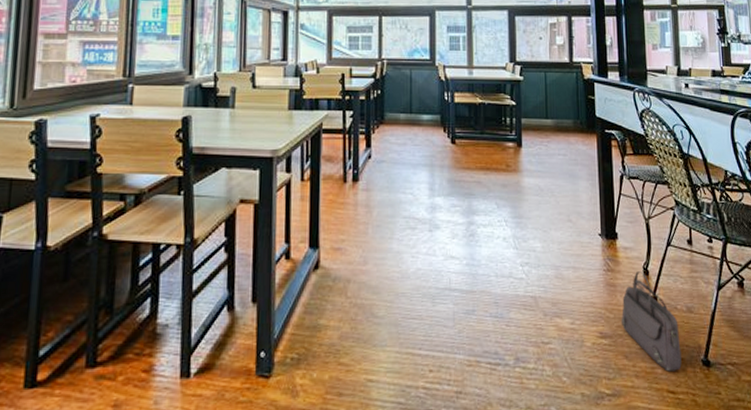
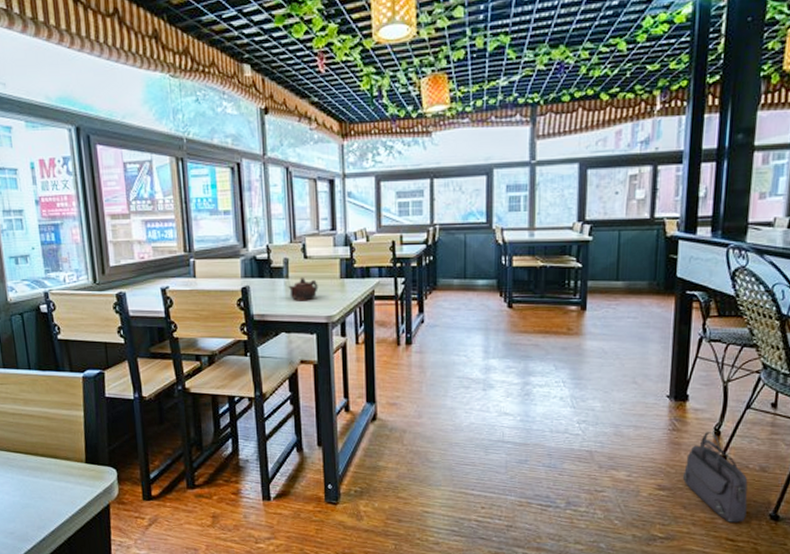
teapot: none [233,107,265,133] -> present [288,276,318,301]

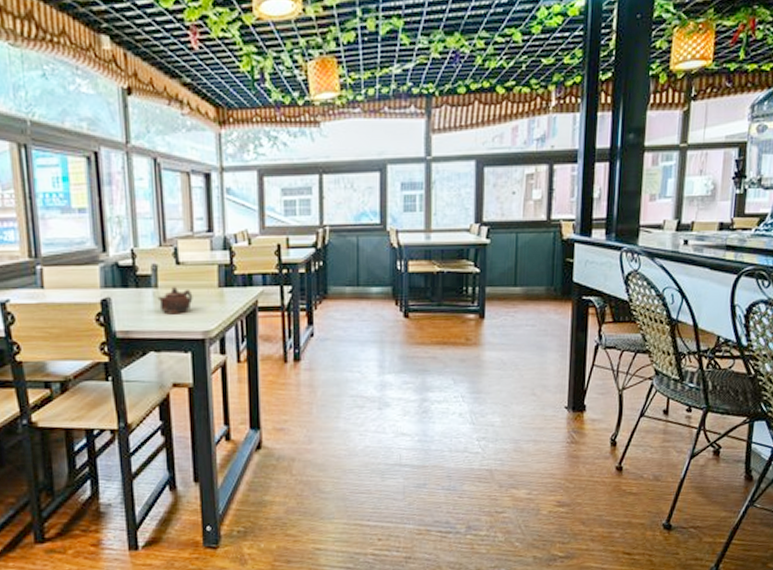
handbag: present [682,432,748,523] -> none [581,443,643,536]

